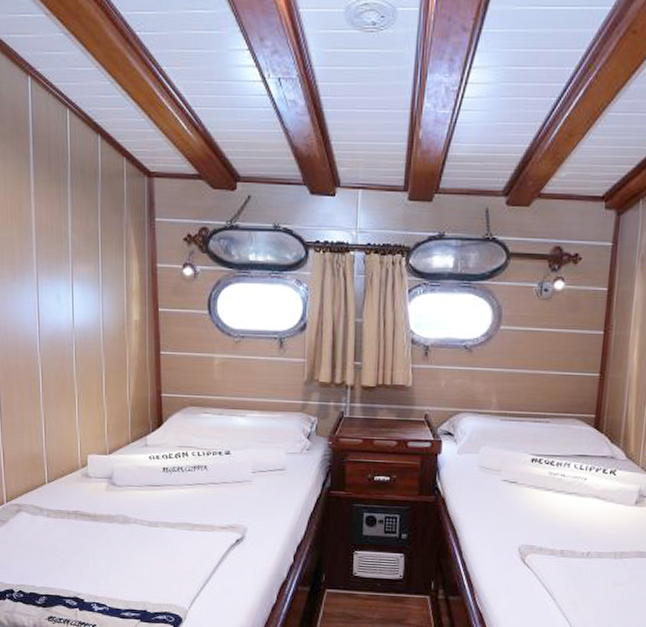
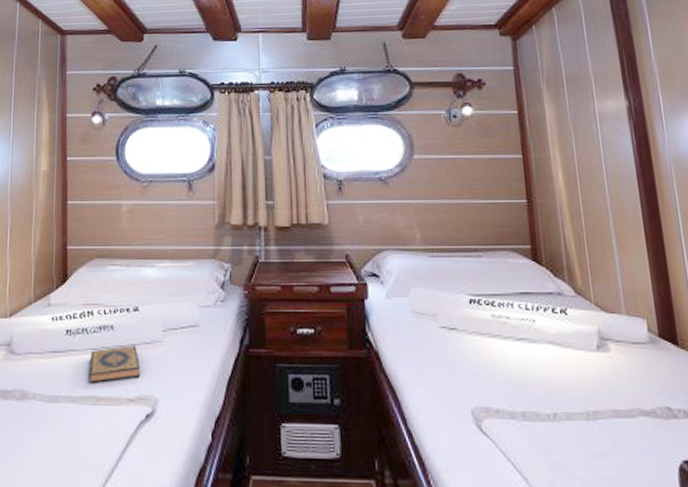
hardback book: none [185,483,231,513] -> present [89,345,140,383]

